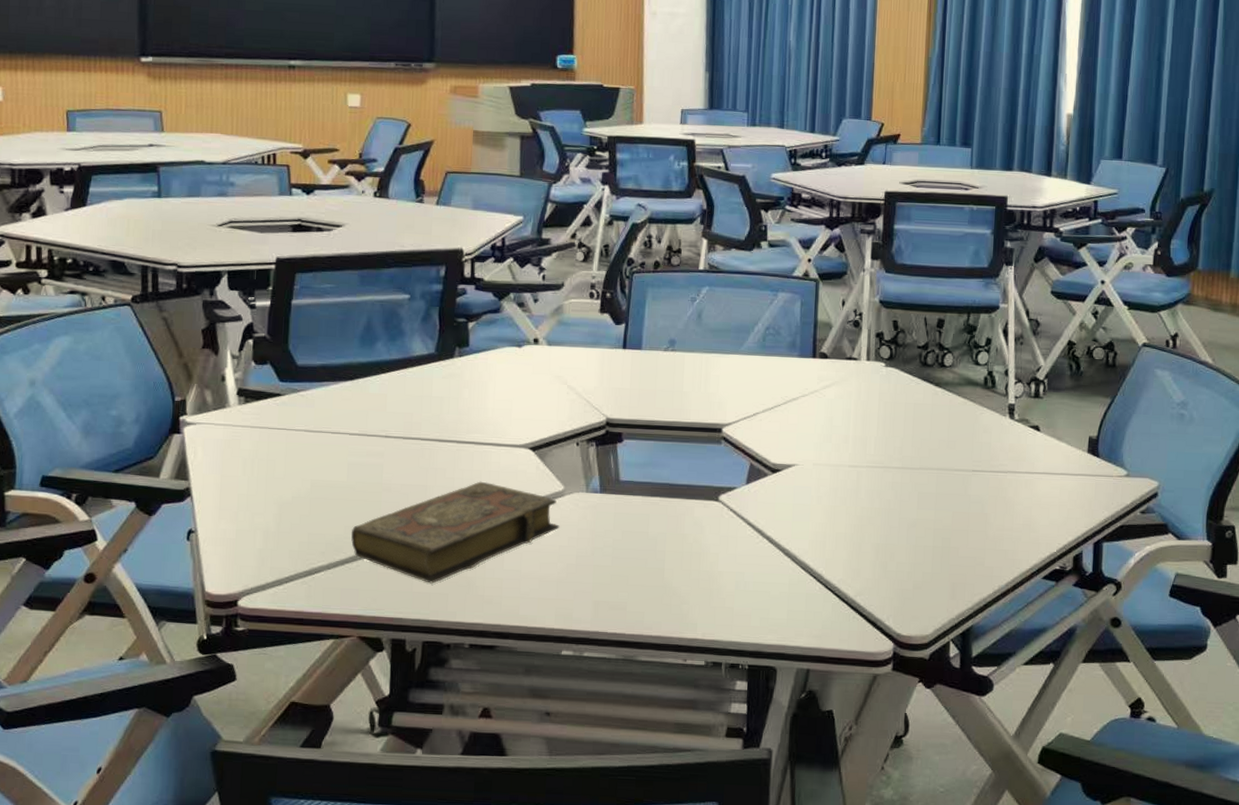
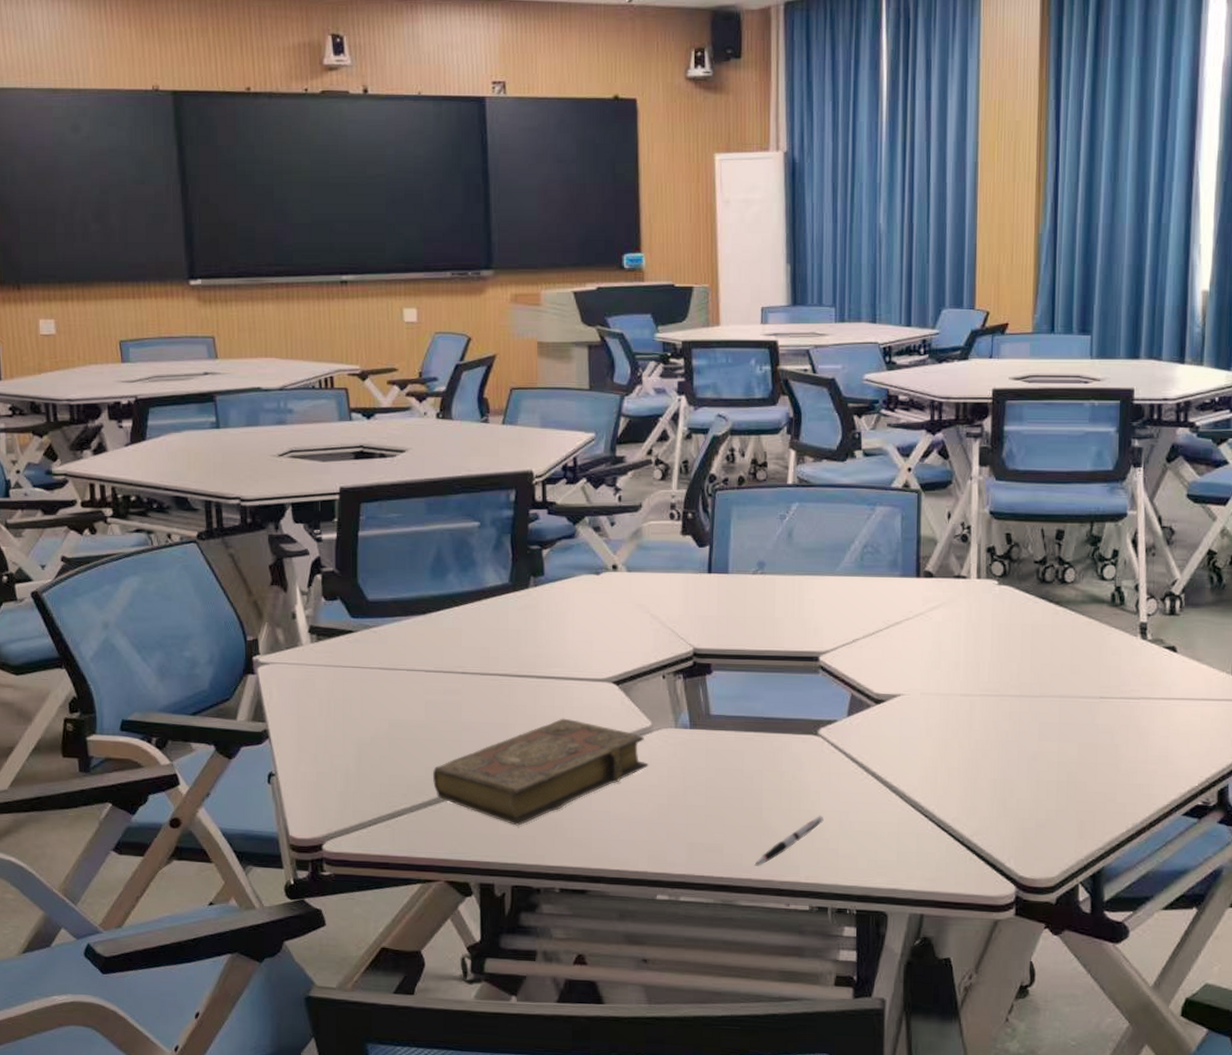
pen: none [655,576,721,624] -> present [754,816,824,866]

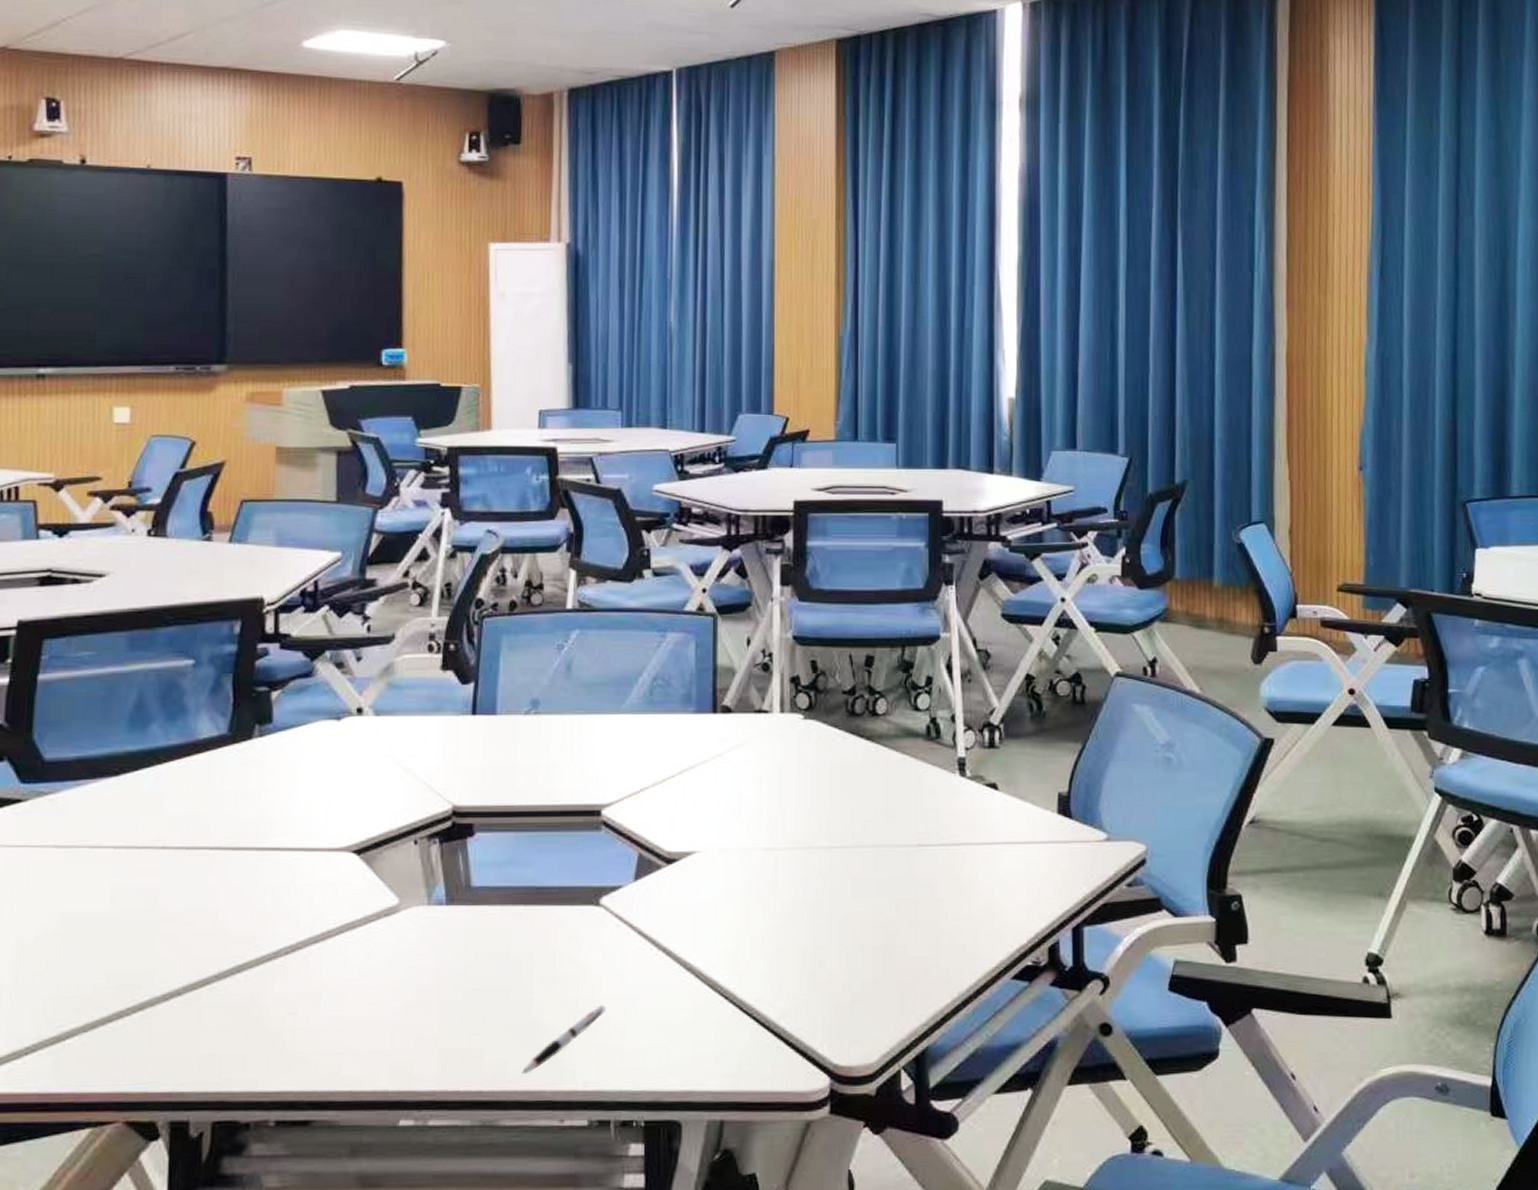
book: present [433,718,649,826] -> none [116,899,394,1042]

